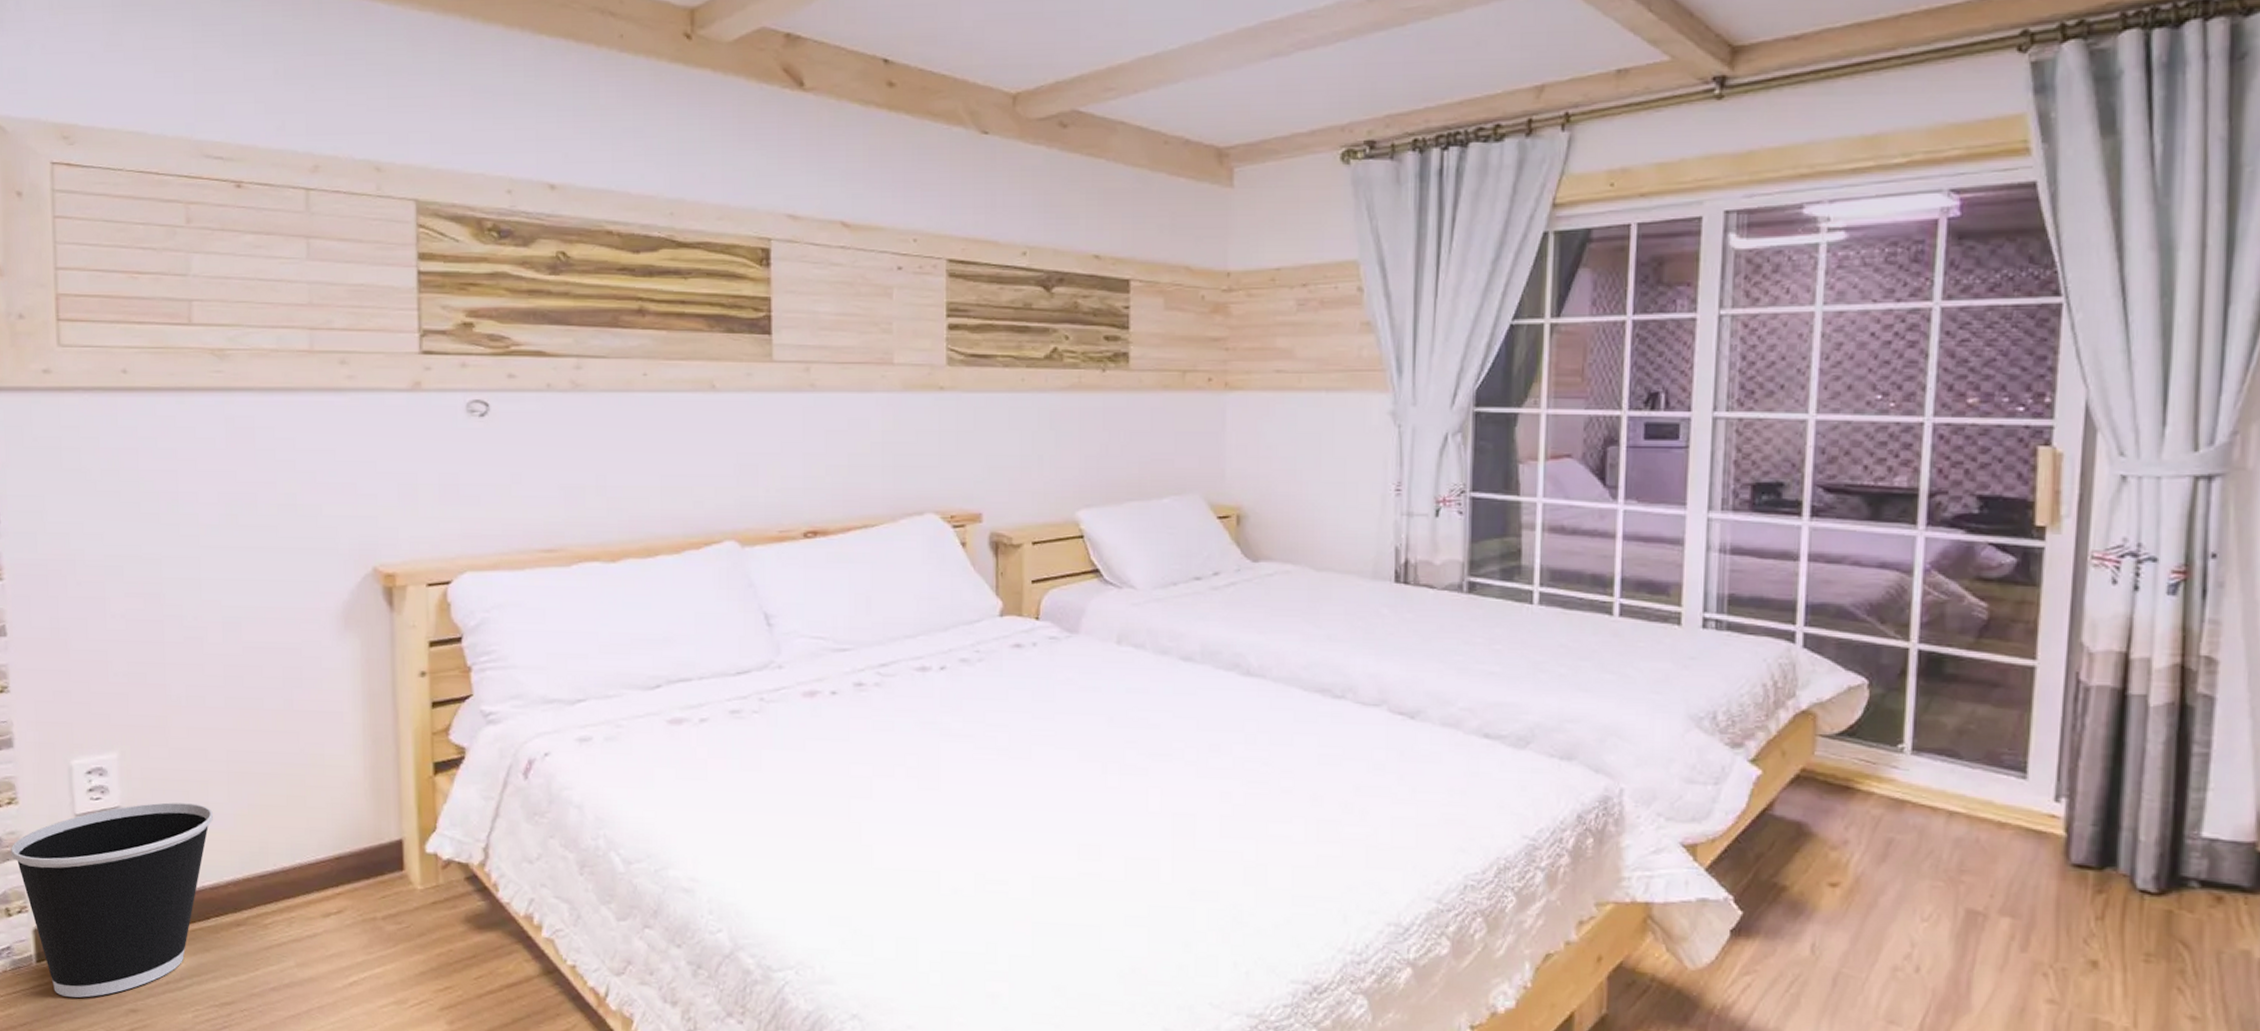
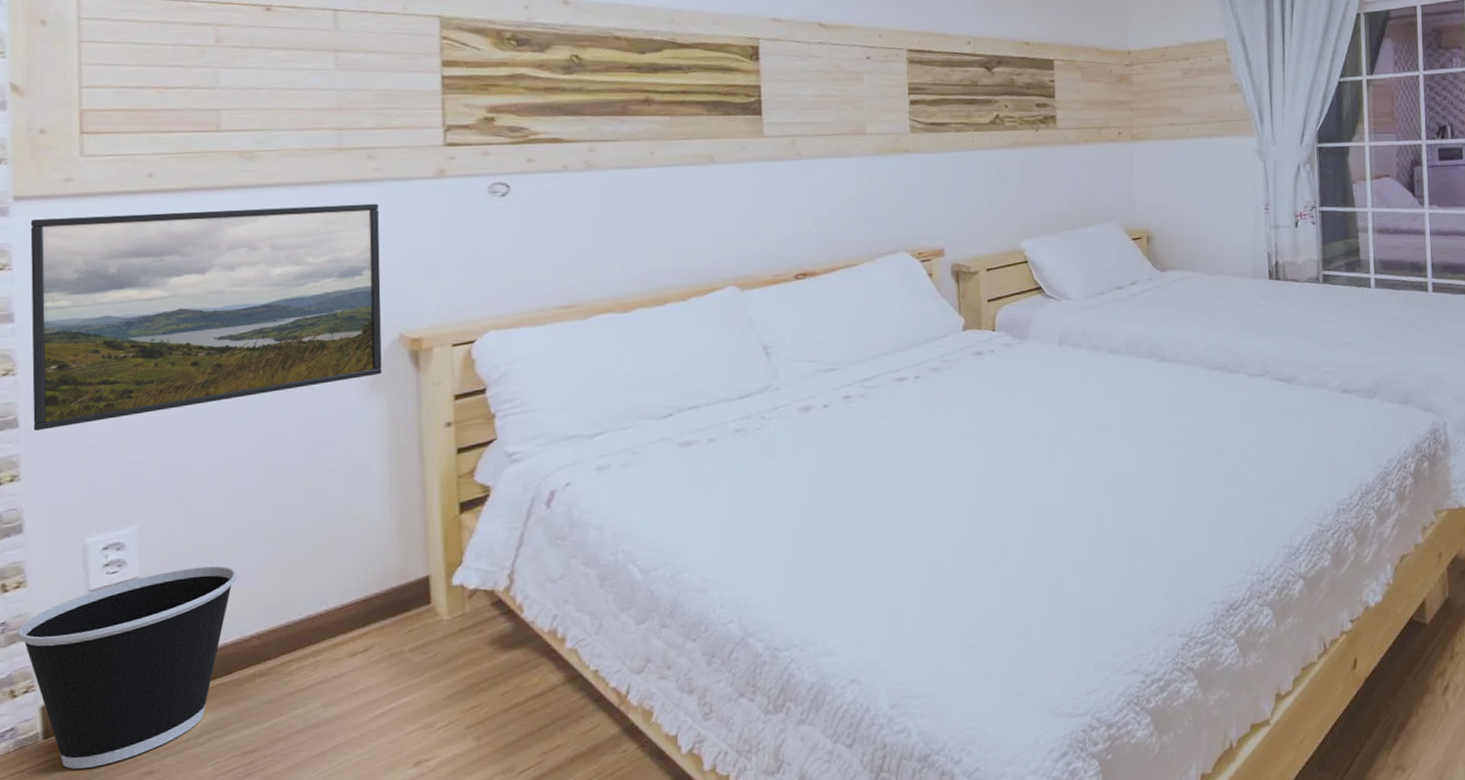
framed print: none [12,413,355,641] -> present [30,203,382,431]

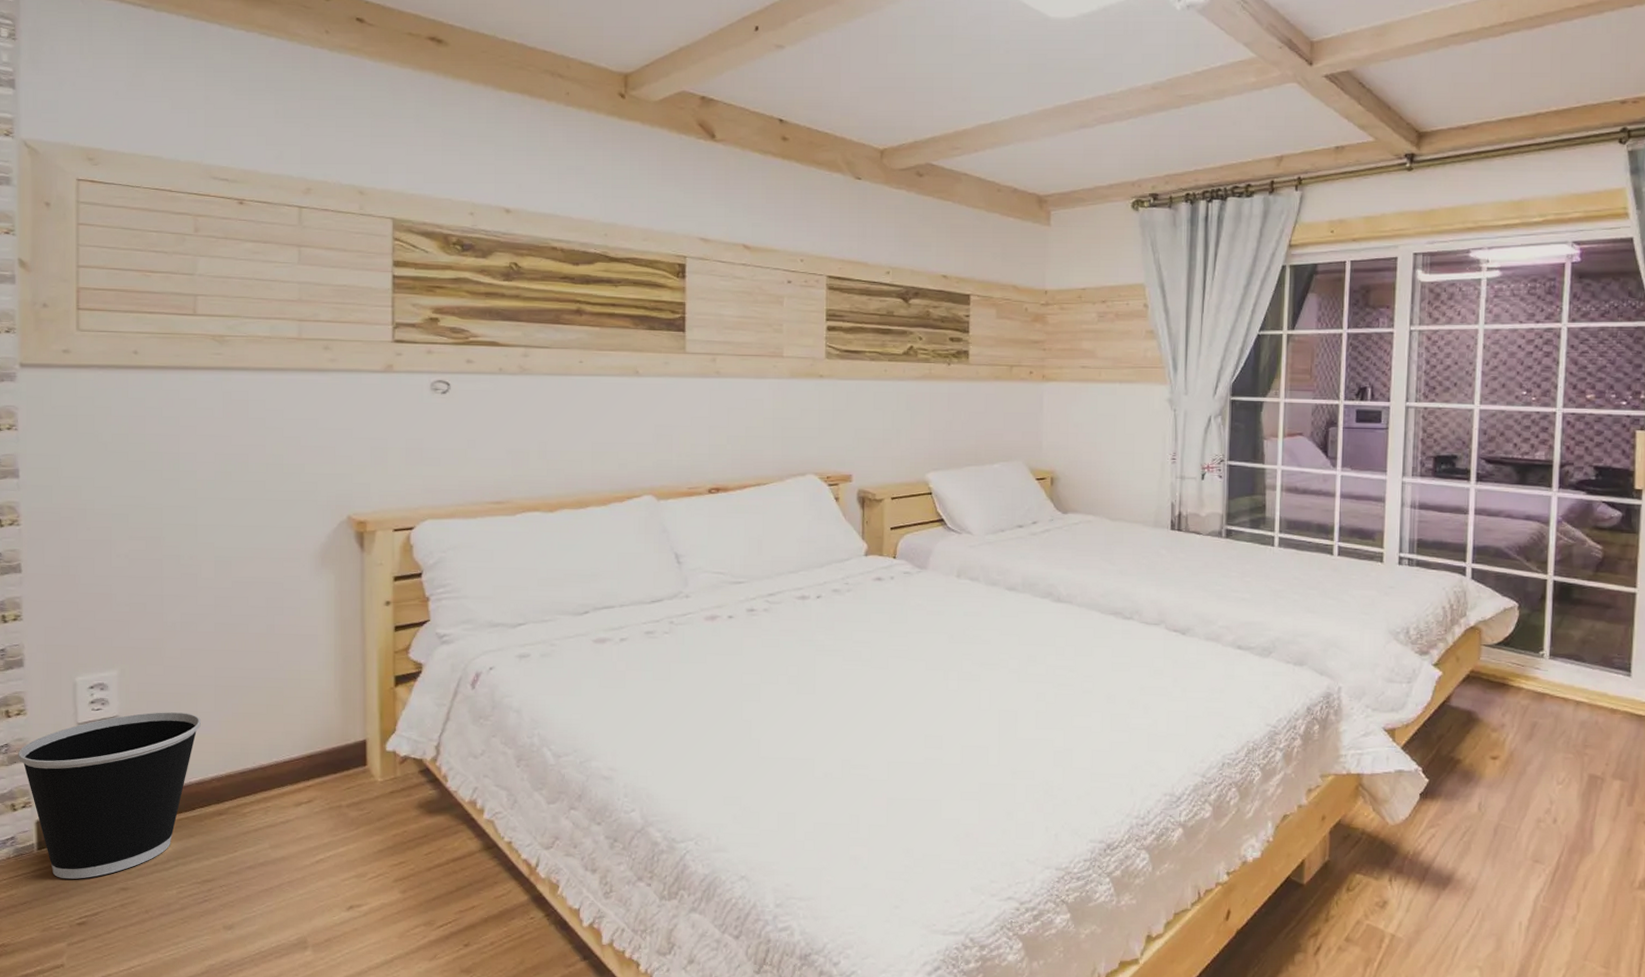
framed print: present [30,203,382,431] -> none [33,386,333,577]

